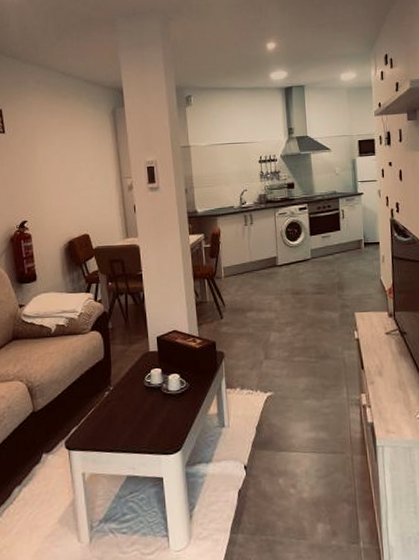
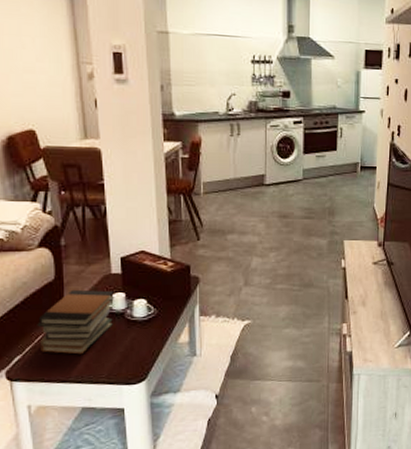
book stack: none [90,366,152,426] -> present [37,289,114,355]

